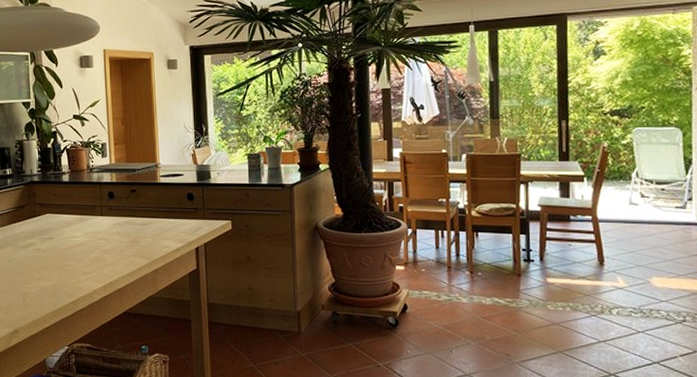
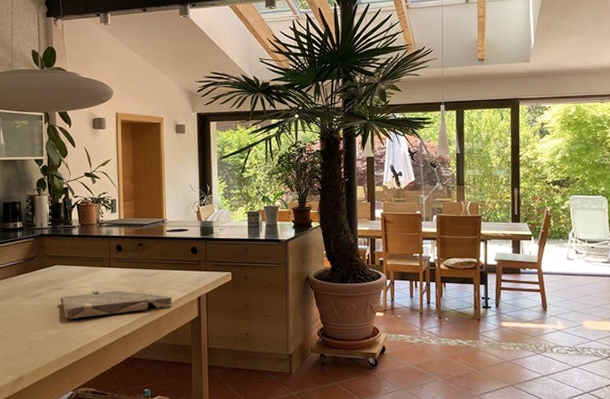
cutting board: none [52,240,169,270] -> present [60,290,173,319]

